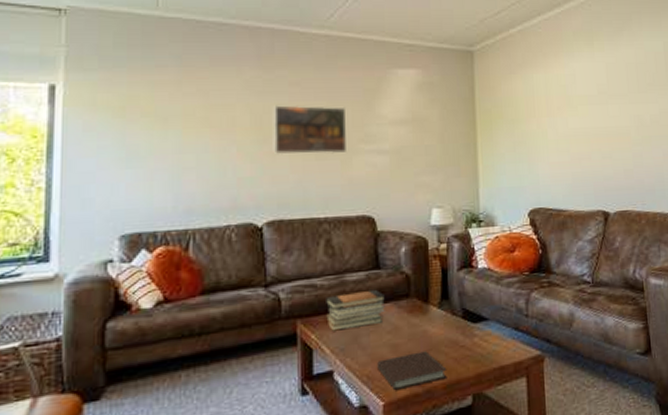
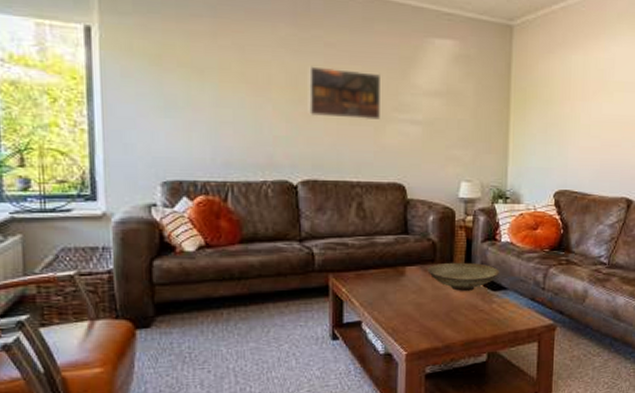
book stack: present [326,289,385,331] -> none [356,252,411,287]
notebook: present [377,351,447,391] -> none [402,312,466,344]
decorative bowl: none [402,294,480,327] -> present [427,262,500,291]

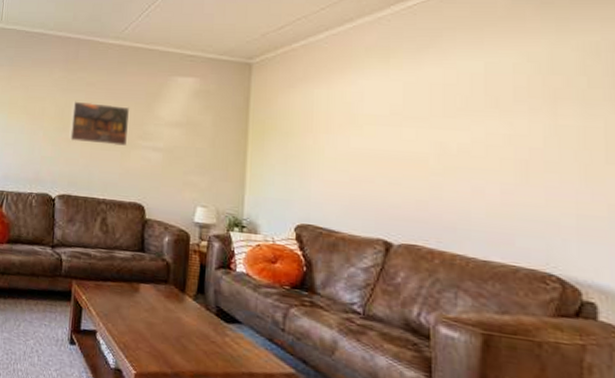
decorative bowl: present [427,262,500,291] -> none [160,285,235,319]

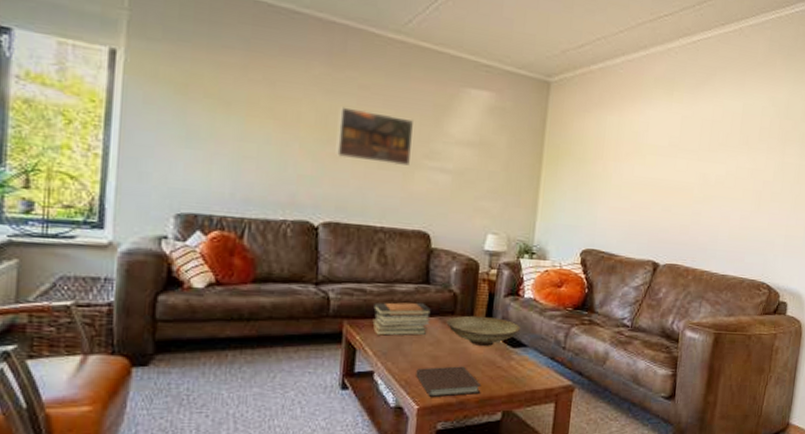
book stack: none [96,266,146,300] -> present [372,302,431,336]
notebook: none [133,332,196,368] -> present [416,366,482,398]
decorative bowl: none [160,285,235,319] -> present [446,315,521,346]

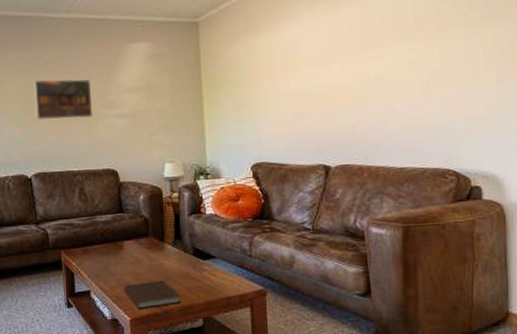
book stack: present [372,302,431,336] -> none [82,229,129,260]
decorative bowl: present [446,315,521,346] -> none [142,234,208,261]

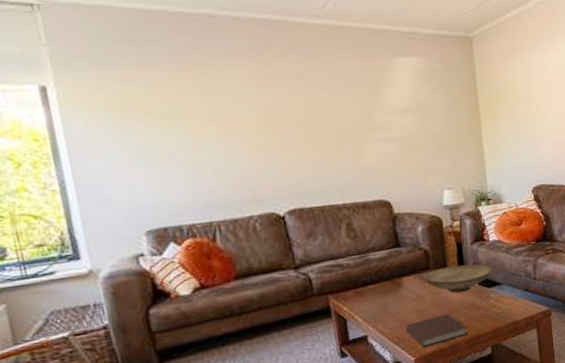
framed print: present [34,78,92,121] -> none [279,97,357,148]
decorative bowl: none [142,234,208,261] -> present [423,264,493,293]

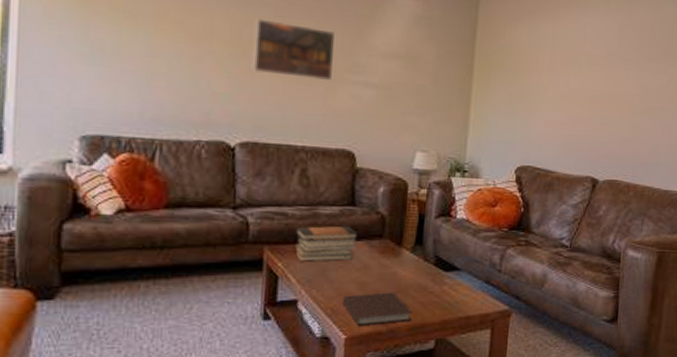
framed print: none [279,97,357,148] -> present [254,18,336,81]
book stack: none [353,264,408,303] -> present [295,225,357,262]
decorative bowl: present [423,264,493,293] -> none [374,238,454,270]

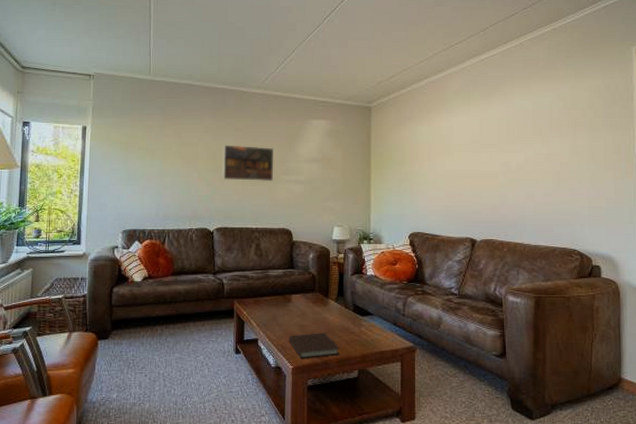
book stack: present [295,225,357,262] -> none [254,283,296,310]

